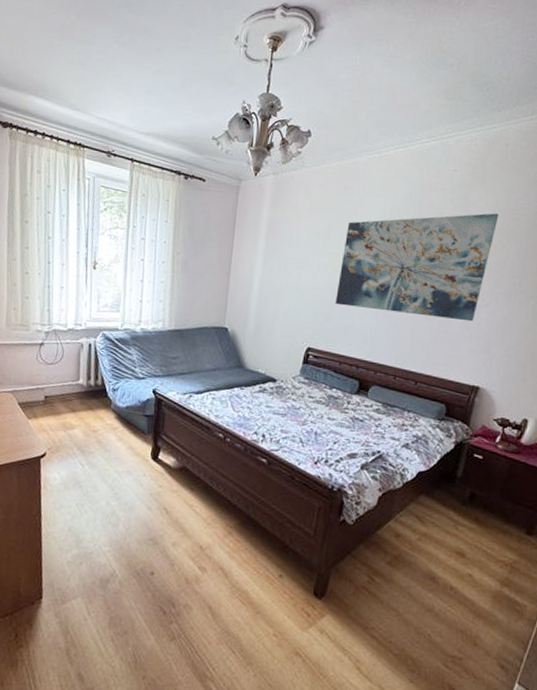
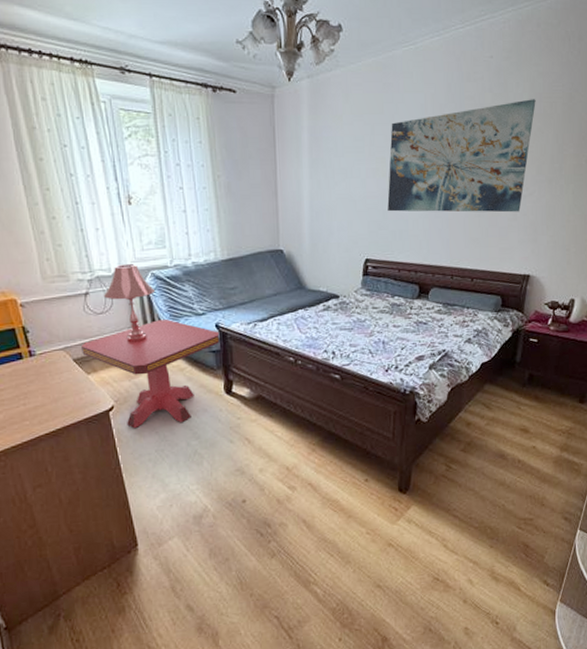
side table: none [27,378,156,481] -> present [82,320,220,429]
table lamp: none [55,321,104,397] -> present [103,264,156,343]

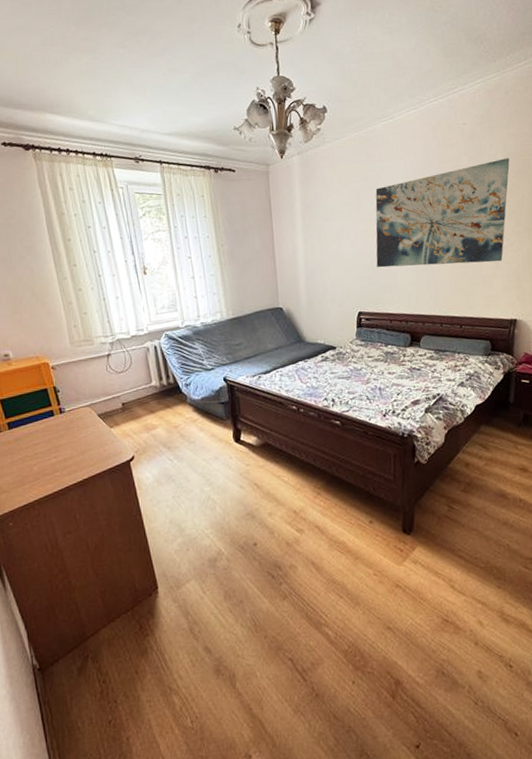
side table: present [82,320,220,429] -> none [105,375,228,477]
table lamp: present [103,264,156,343] -> none [123,326,169,398]

